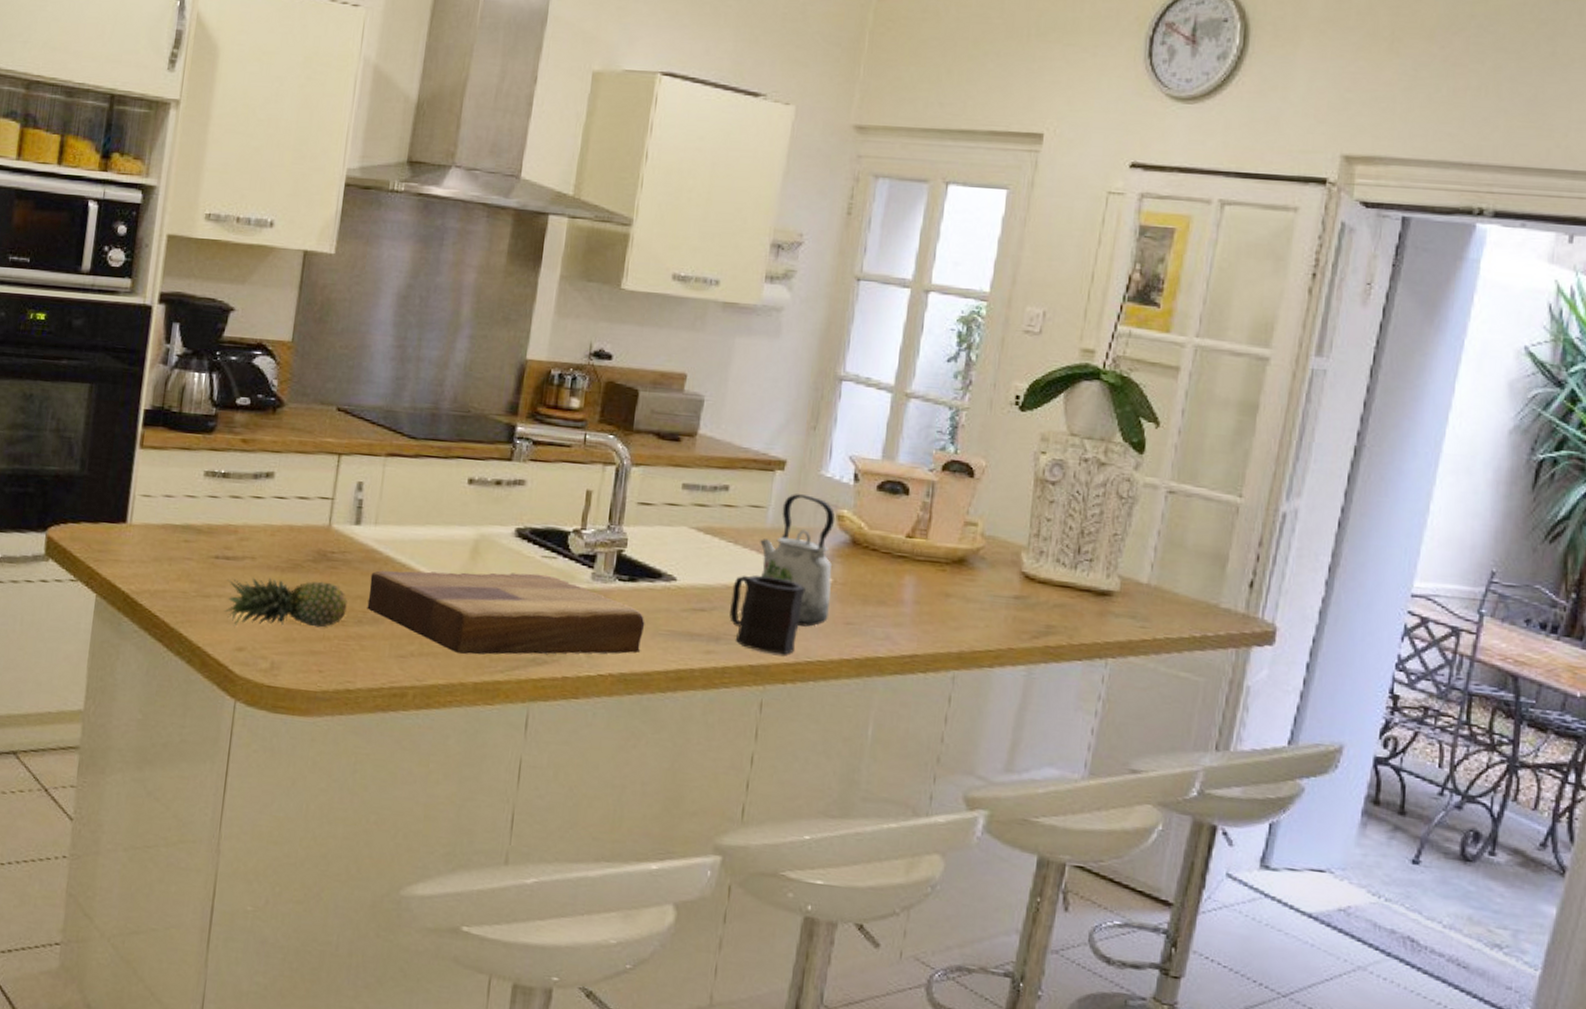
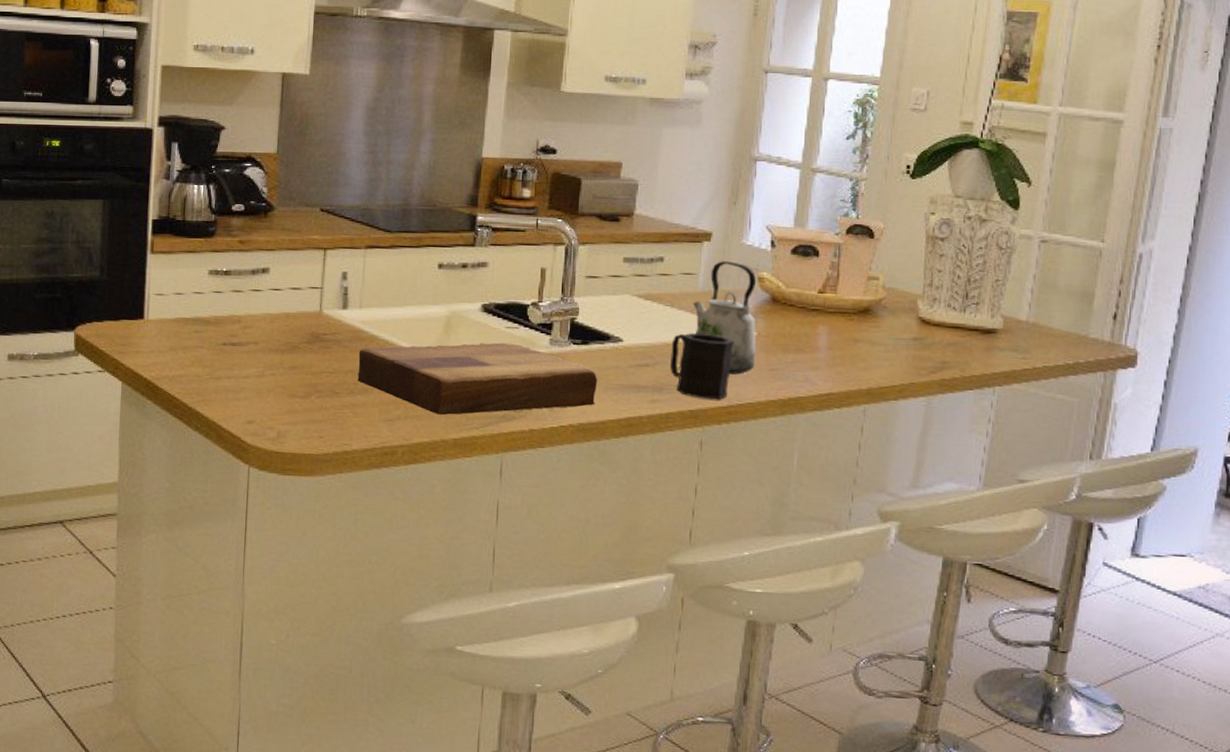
fruit: present [224,577,348,628] -> none [234,359,340,403]

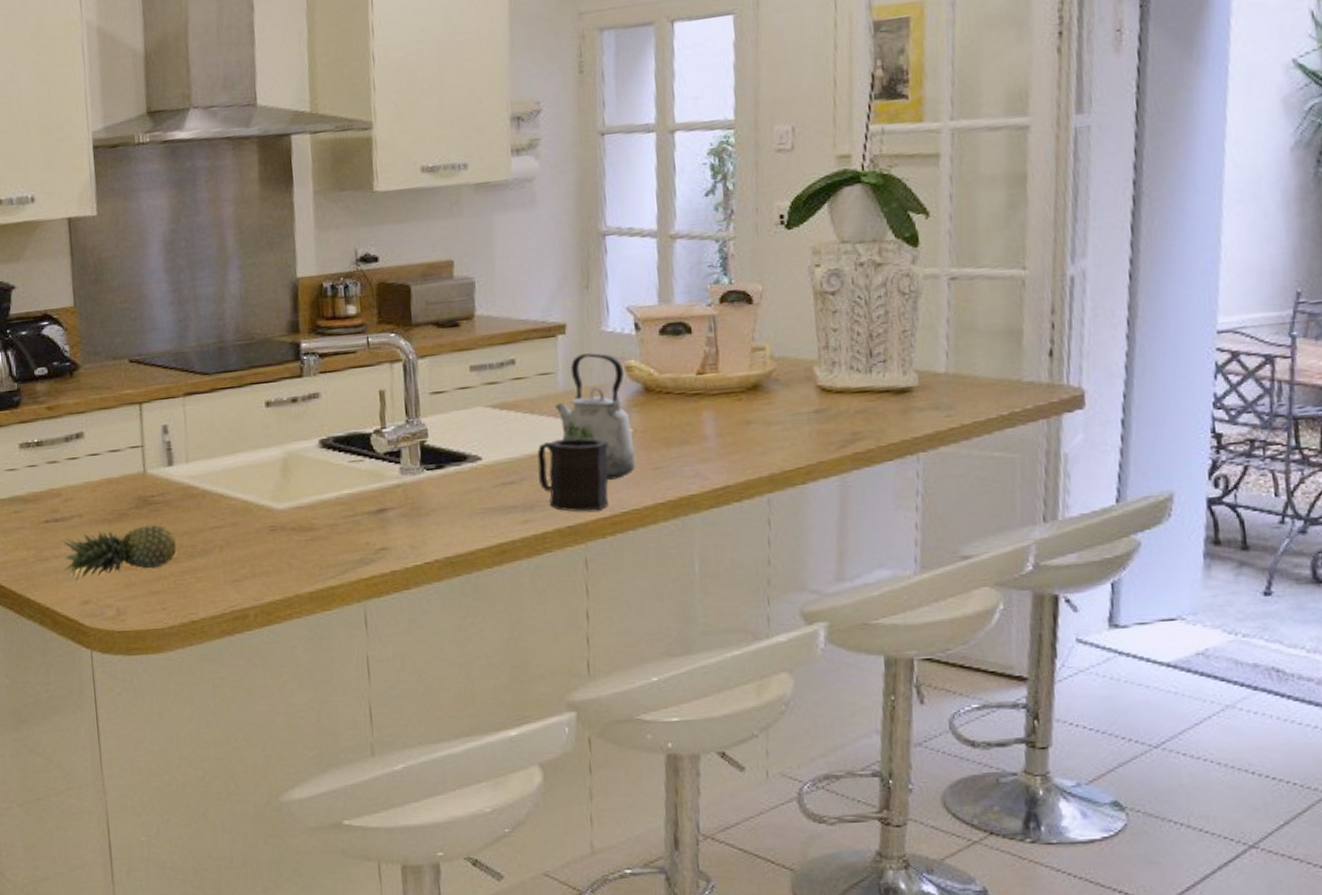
fruit: none [234,359,340,403] -> present [60,524,177,583]
cutting board: present [357,342,598,415] -> none [192,478,461,568]

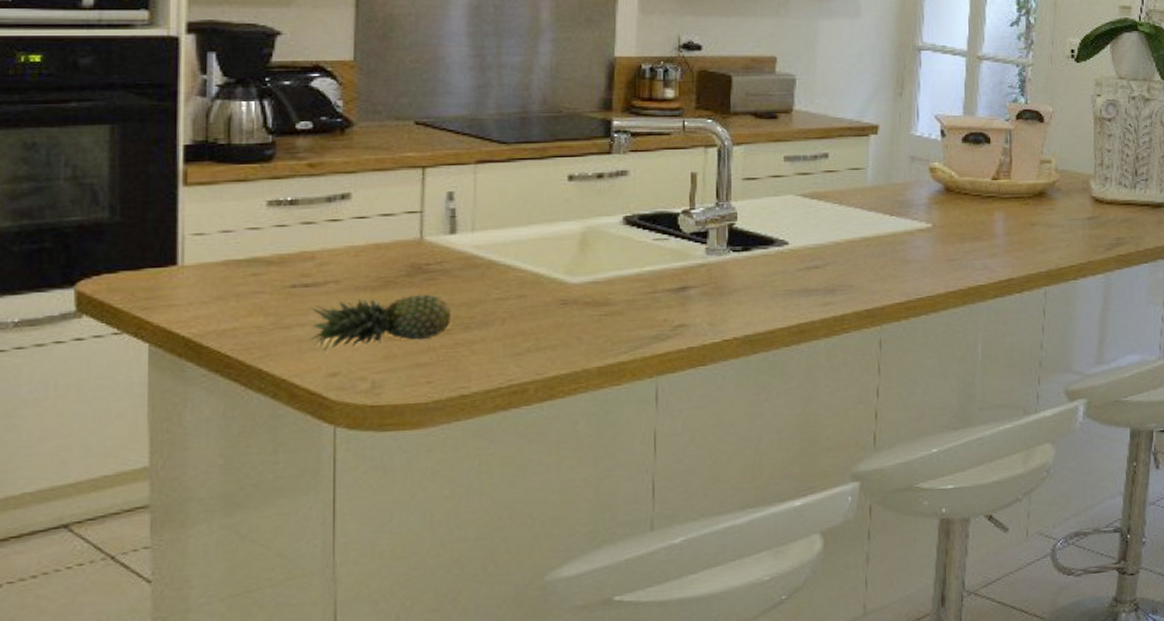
mug: present [537,438,609,512] -> none [842,229,909,297]
kettle: present [555,353,635,480] -> none [863,153,932,269]

